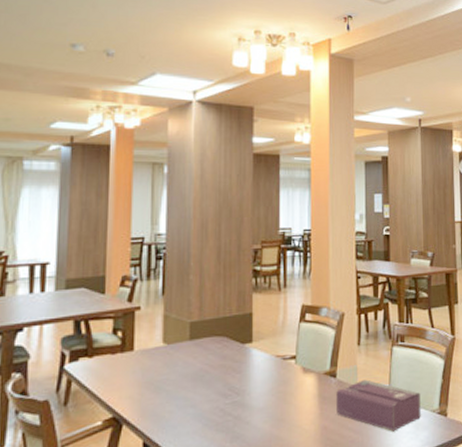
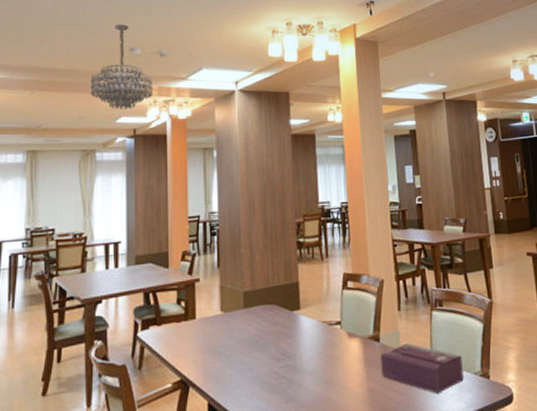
chandelier: none [19,15,96,114] -> present [90,24,152,110]

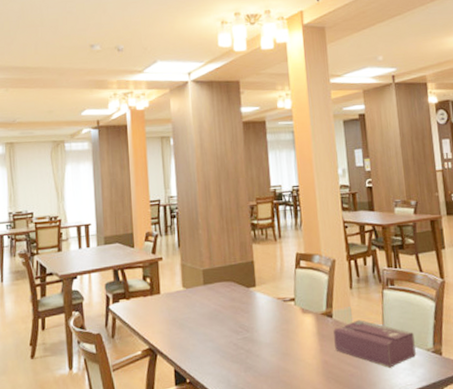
chandelier: present [90,24,152,110] -> none [56,22,112,103]

